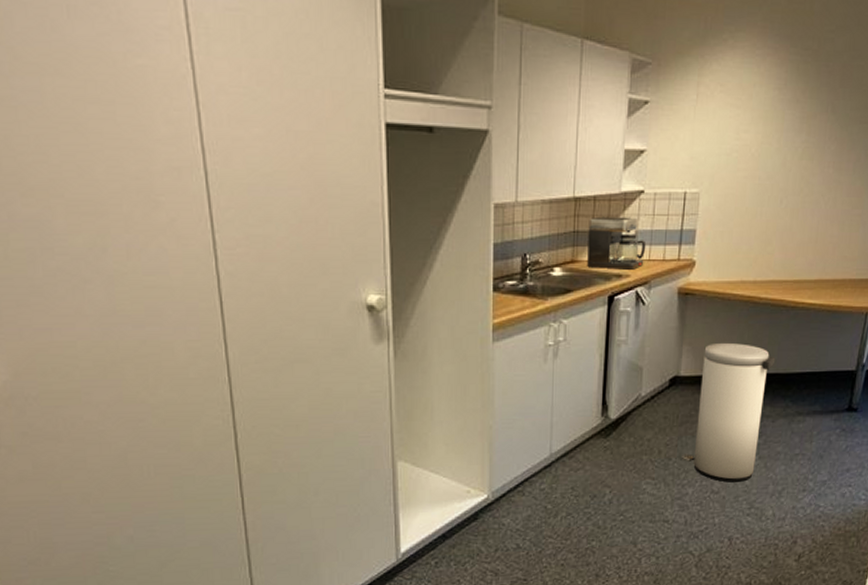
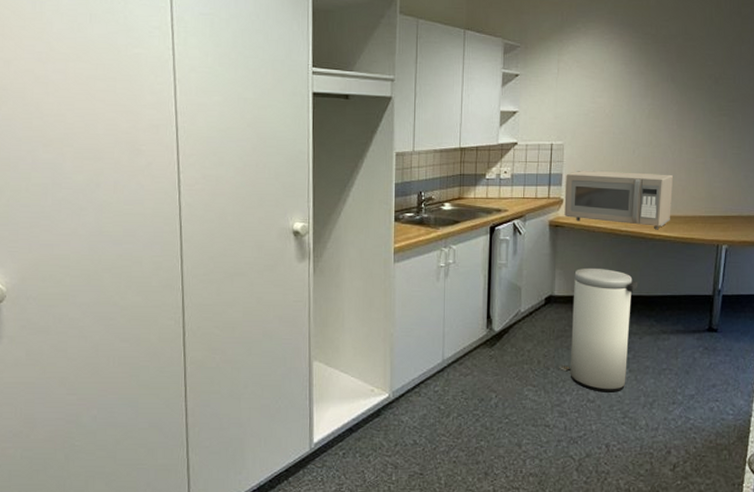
coffee maker: present [587,216,646,270] -> none [472,163,521,206]
microwave: none [696,224,825,297] -> present [564,170,674,230]

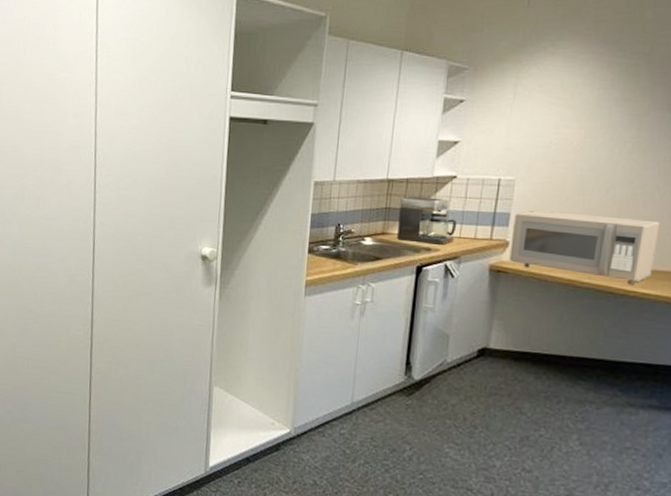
coffee maker: none [472,163,521,206] -> present [397,196,457,245]
pedal bin: present [558,267,638,392] -> none [488,321,601,466]

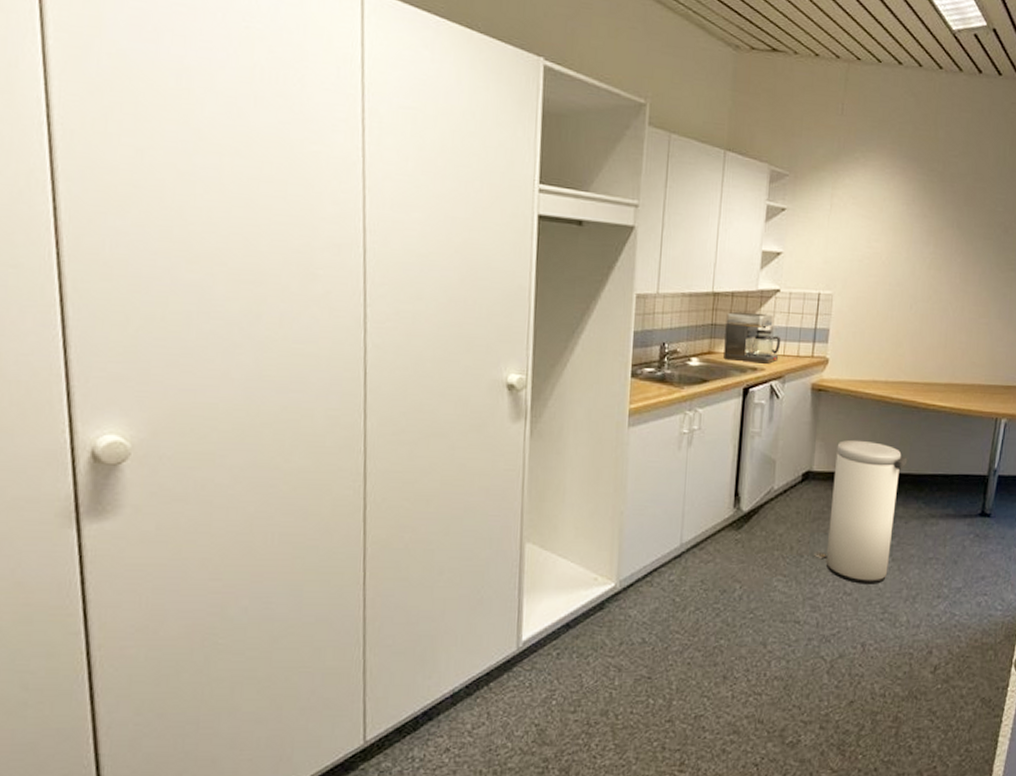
pedal bin: none [488,321,601,466] -> present [813,439,908,584]
microwave: present [509,210,661,285] -> none [829,325,953,399]

